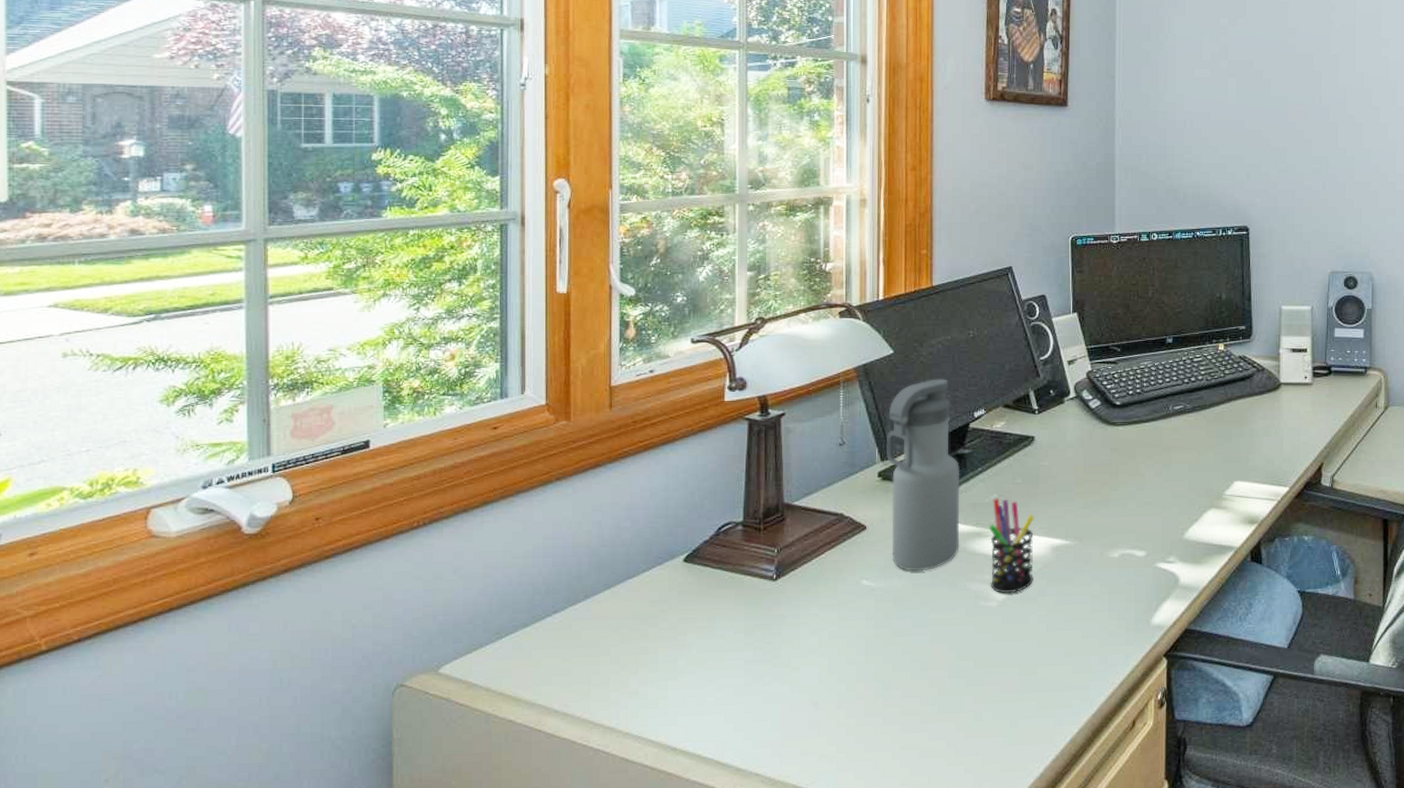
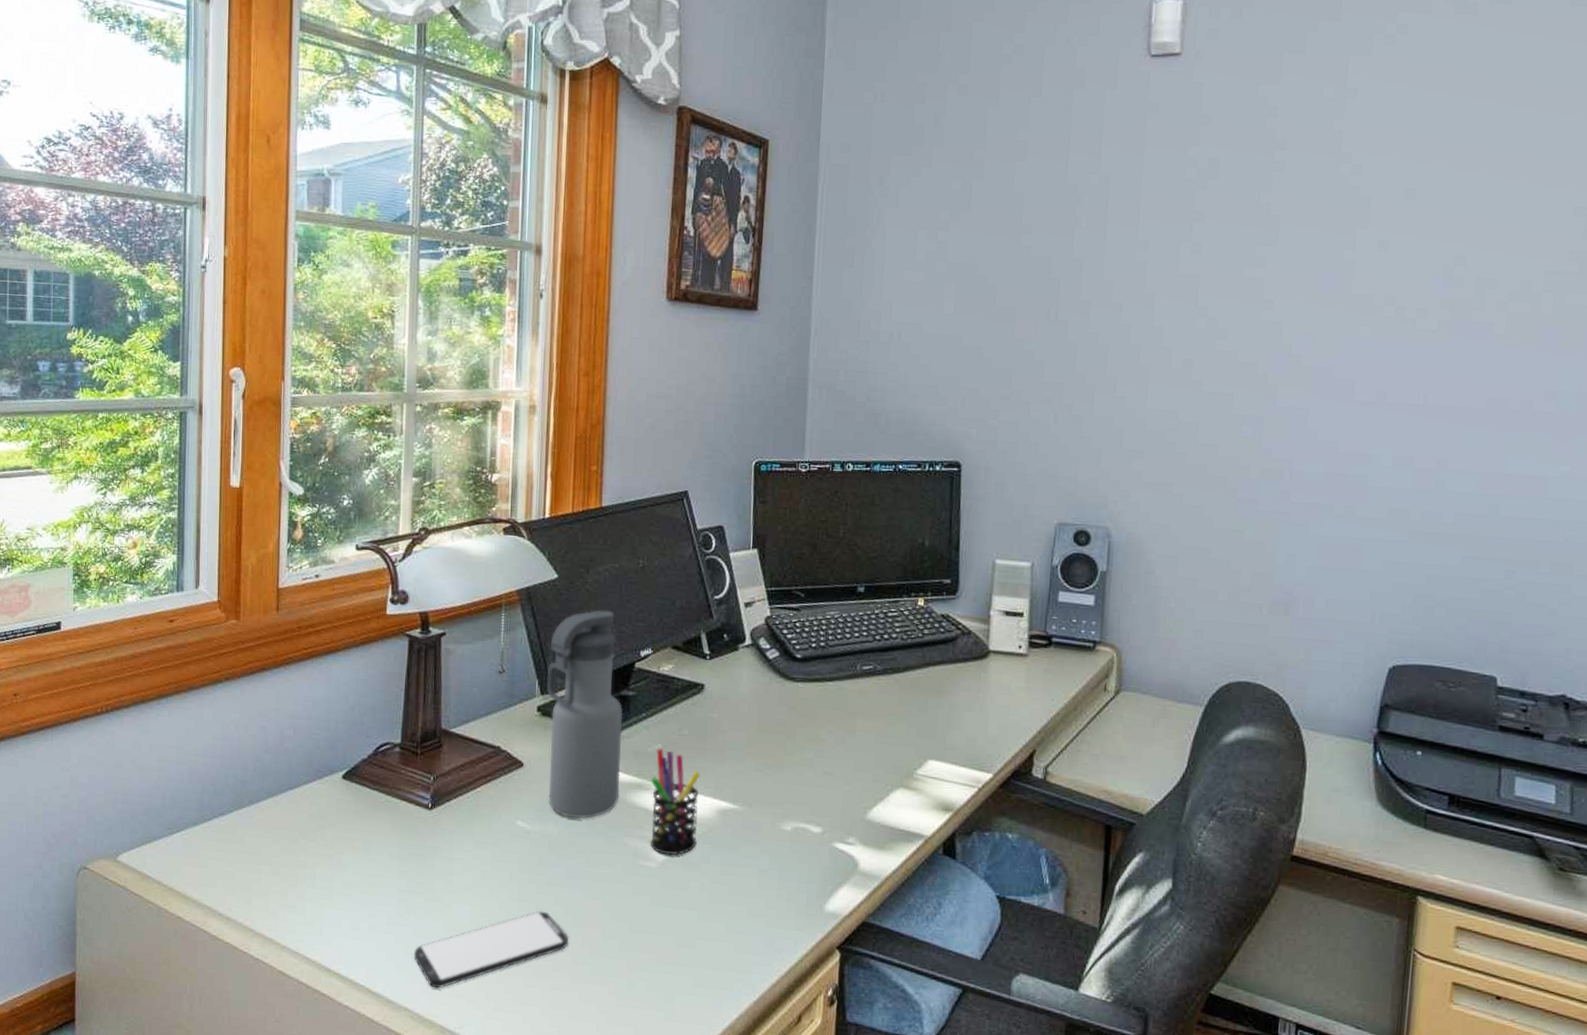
smartphone: none [763,661,916,750] -> present [414,911,569,989]

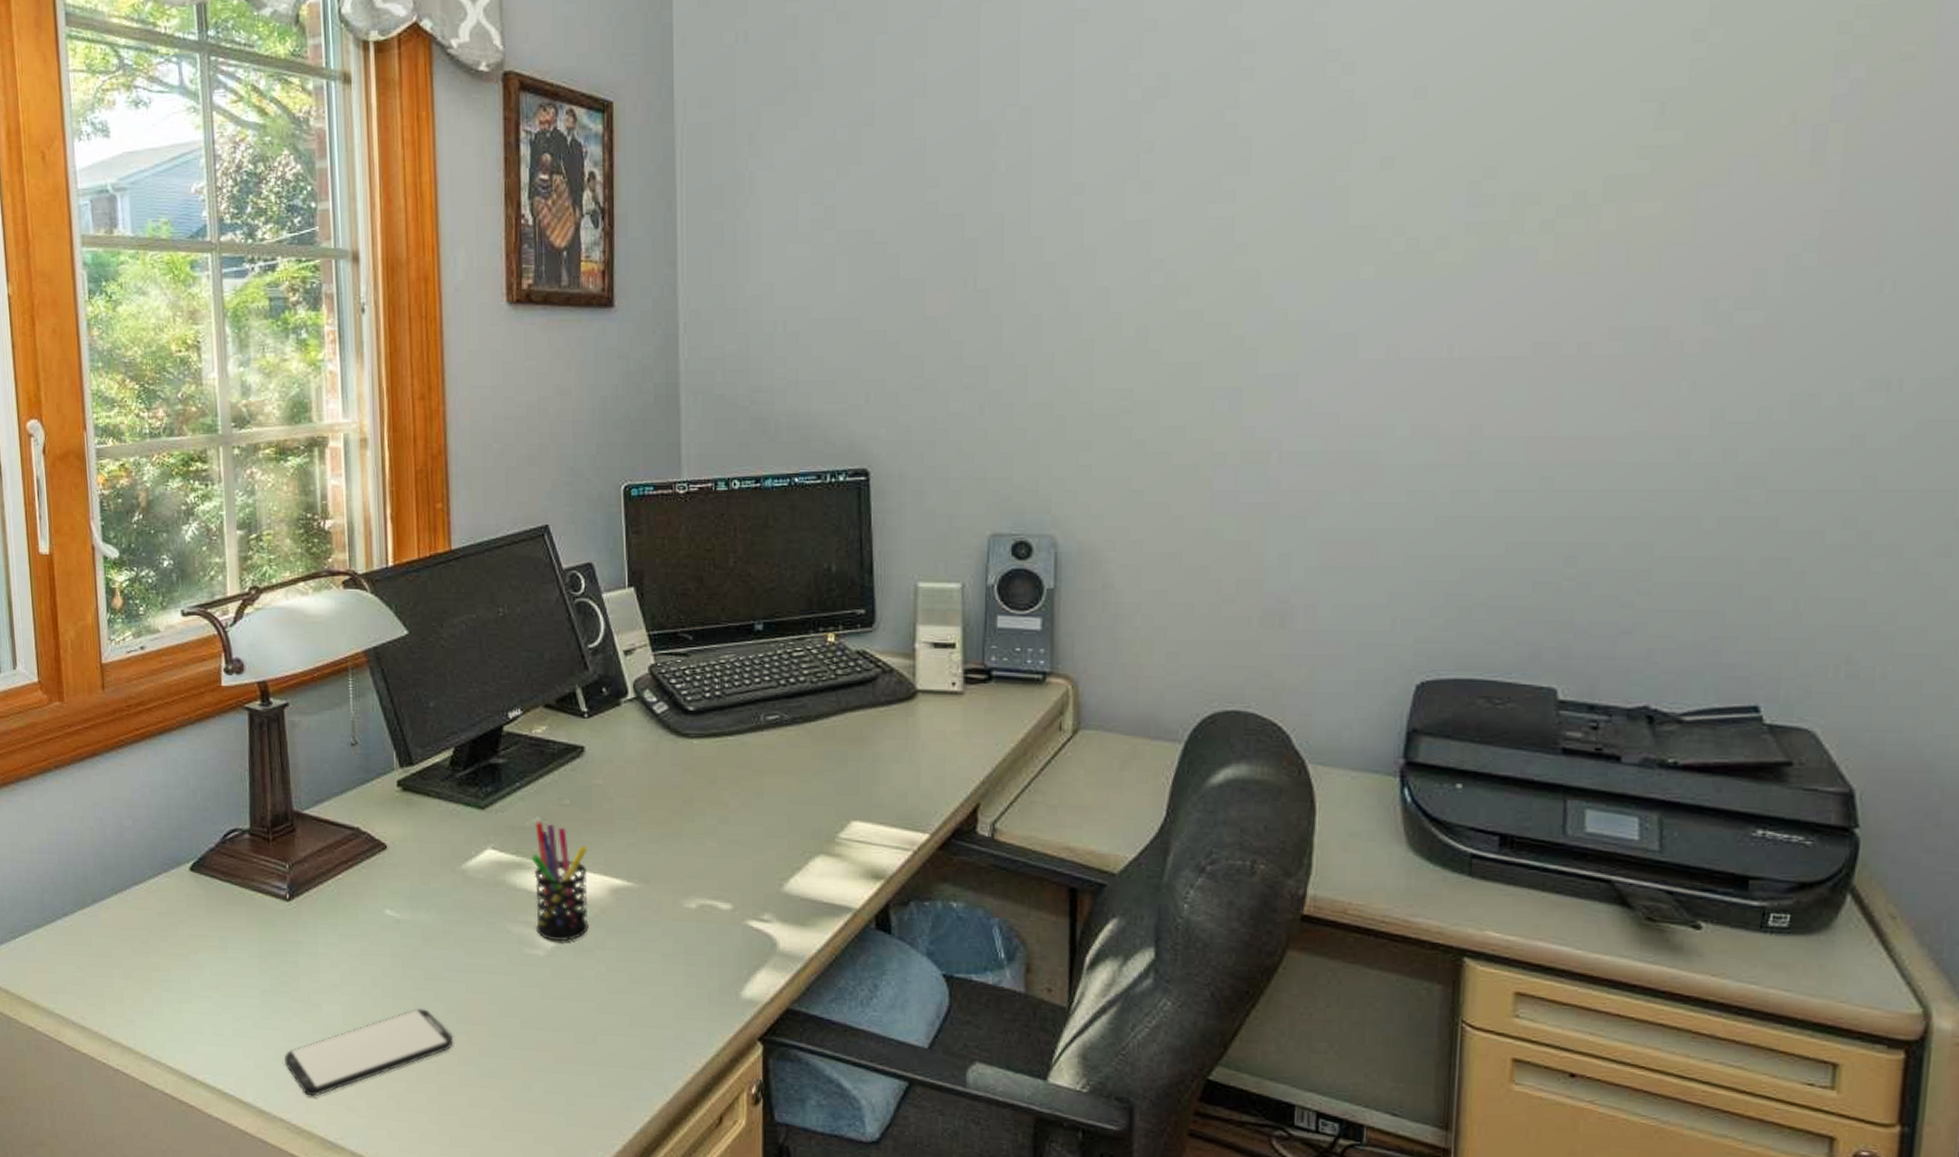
water bottle: present [547,610,623,819] -> none [405,668,497,905]

